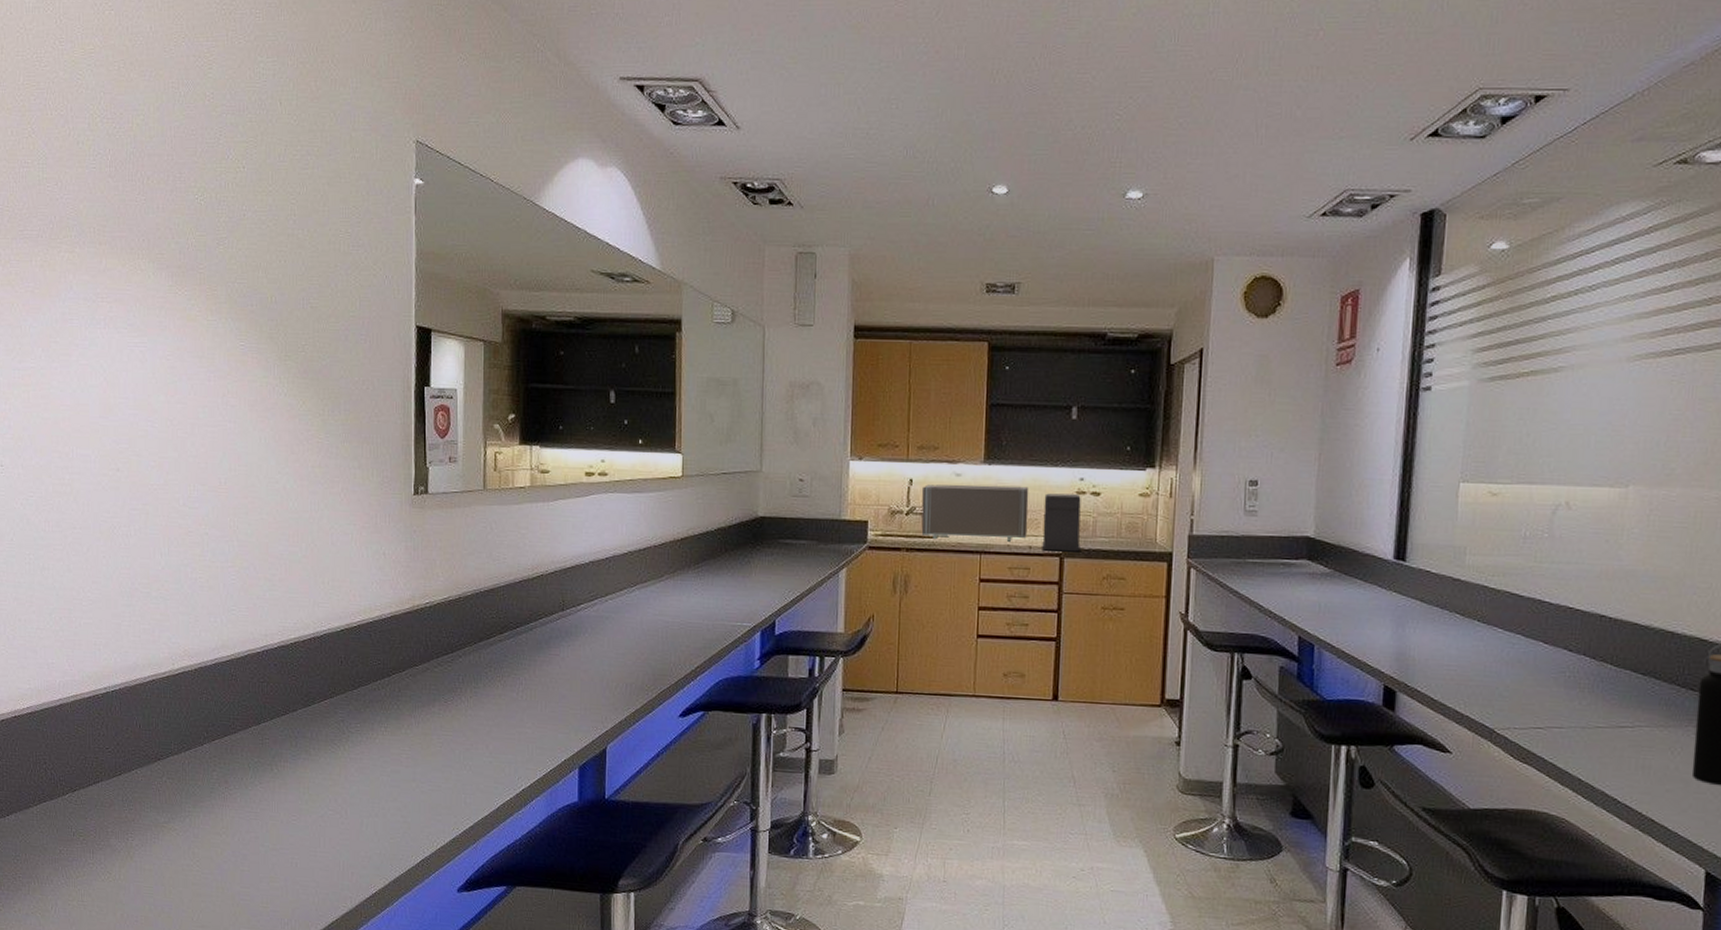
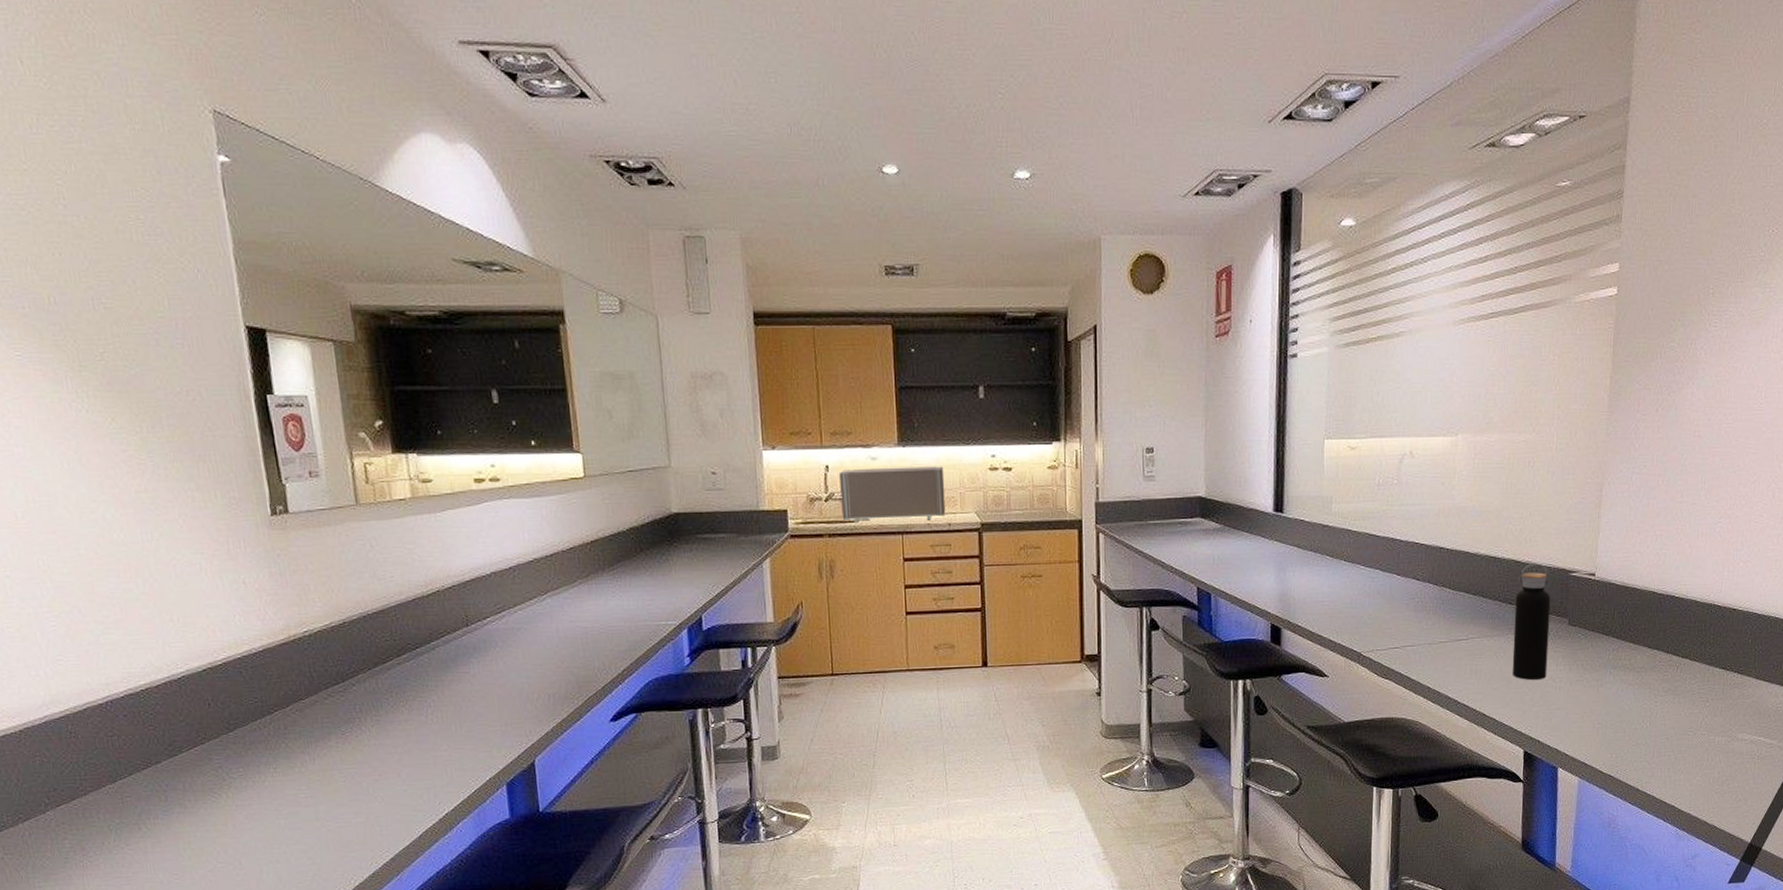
coffee maker: present [1042,493,1081,552] -> none [959,471,997,528]

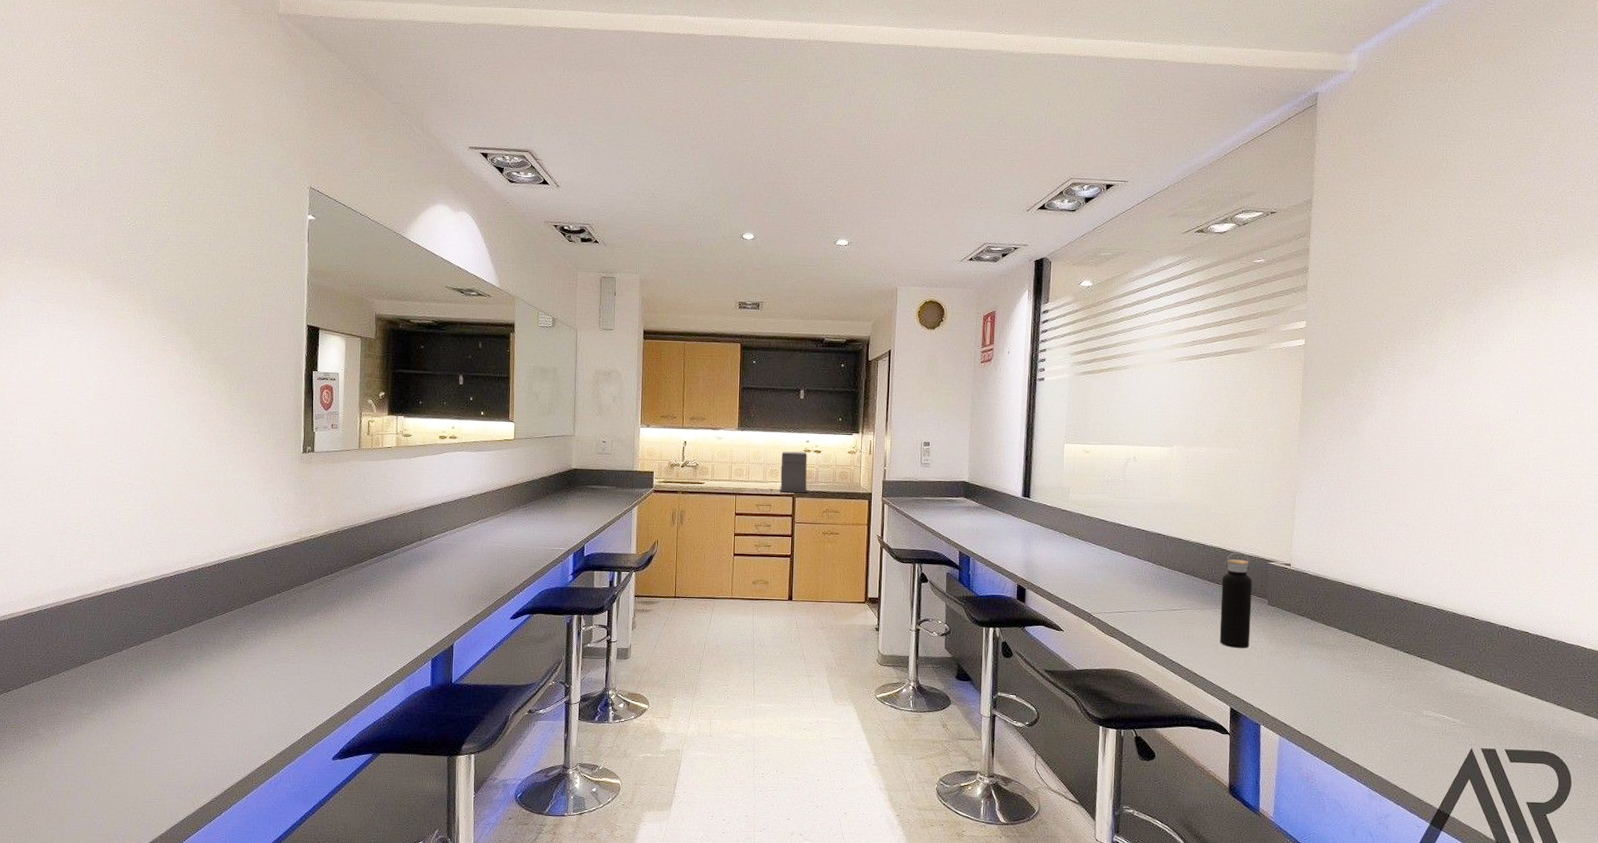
microwave: present [839,466,946,524] -> none [693,445,771,486]
coffee maker: none [959,471,997,528] -> present [780,451,807,494]

